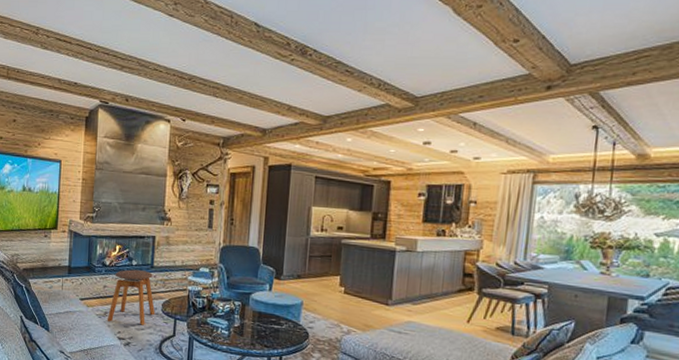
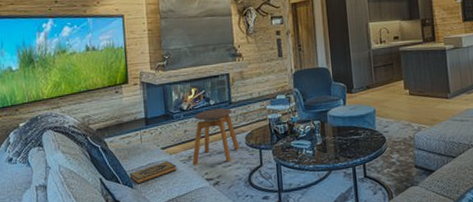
hardback book: none [47,312,92,329] -> present [129,161,177,184]

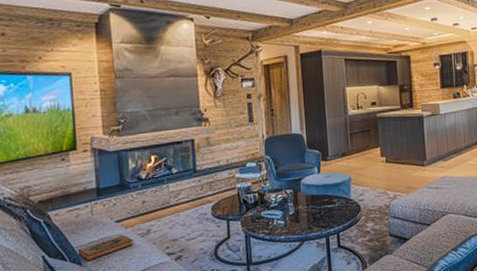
stool: present [192,108,240,165] -> none [151,177,205,239]

